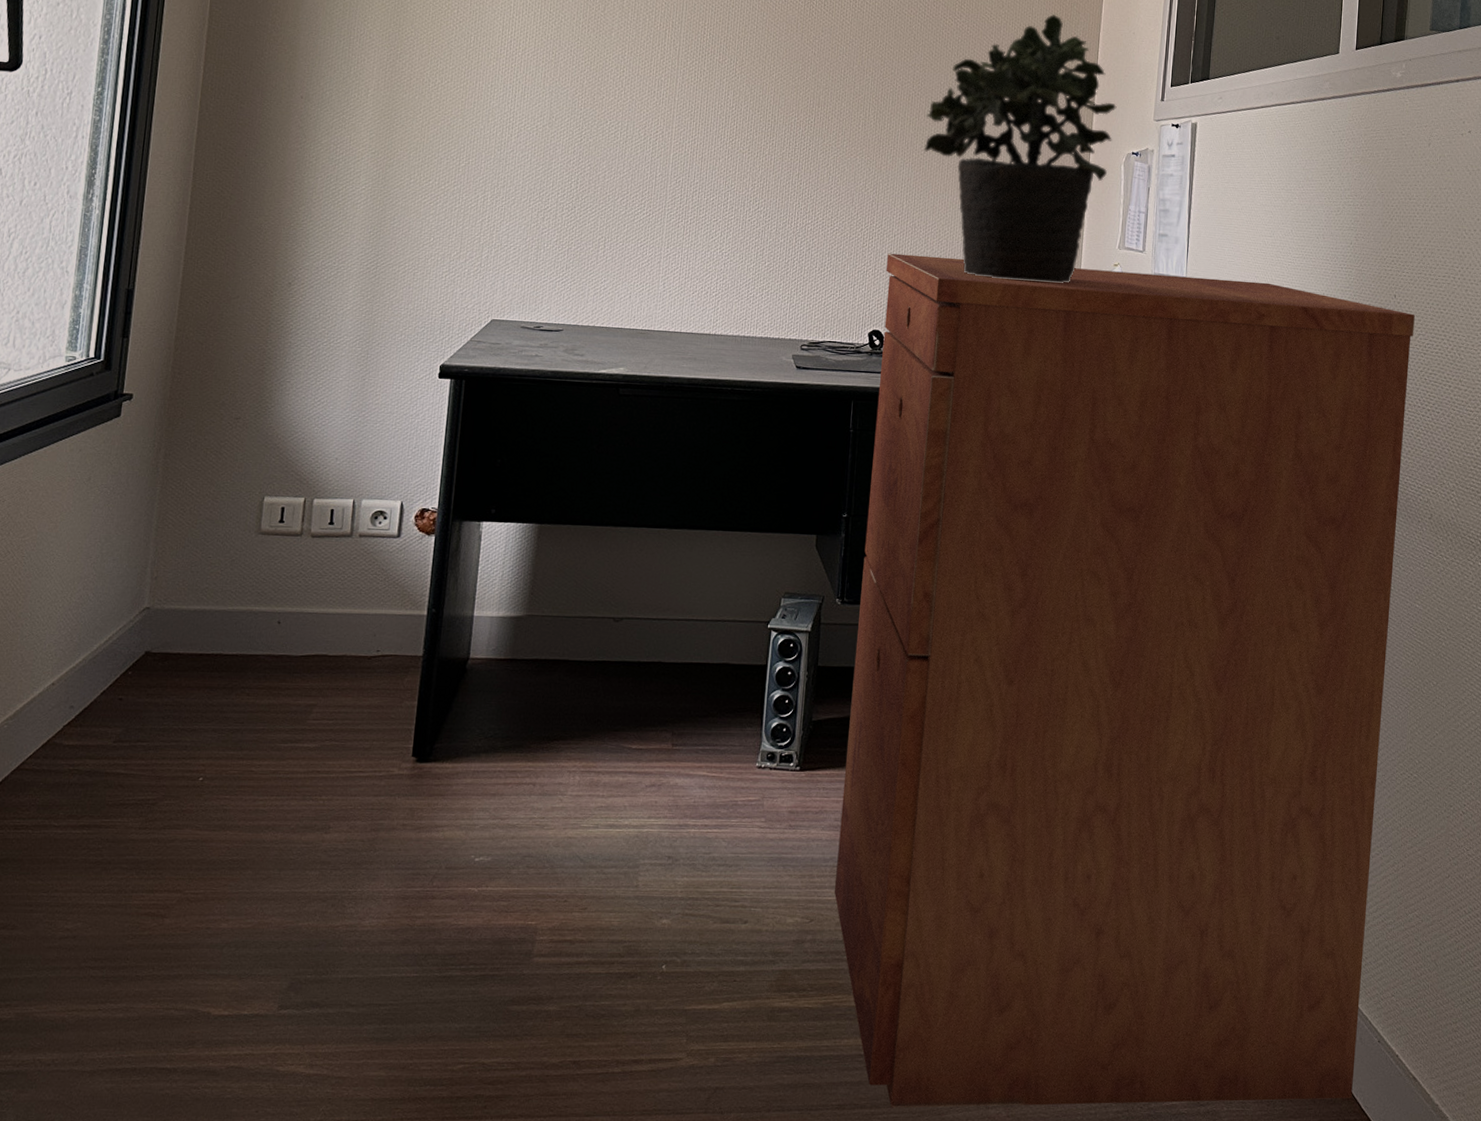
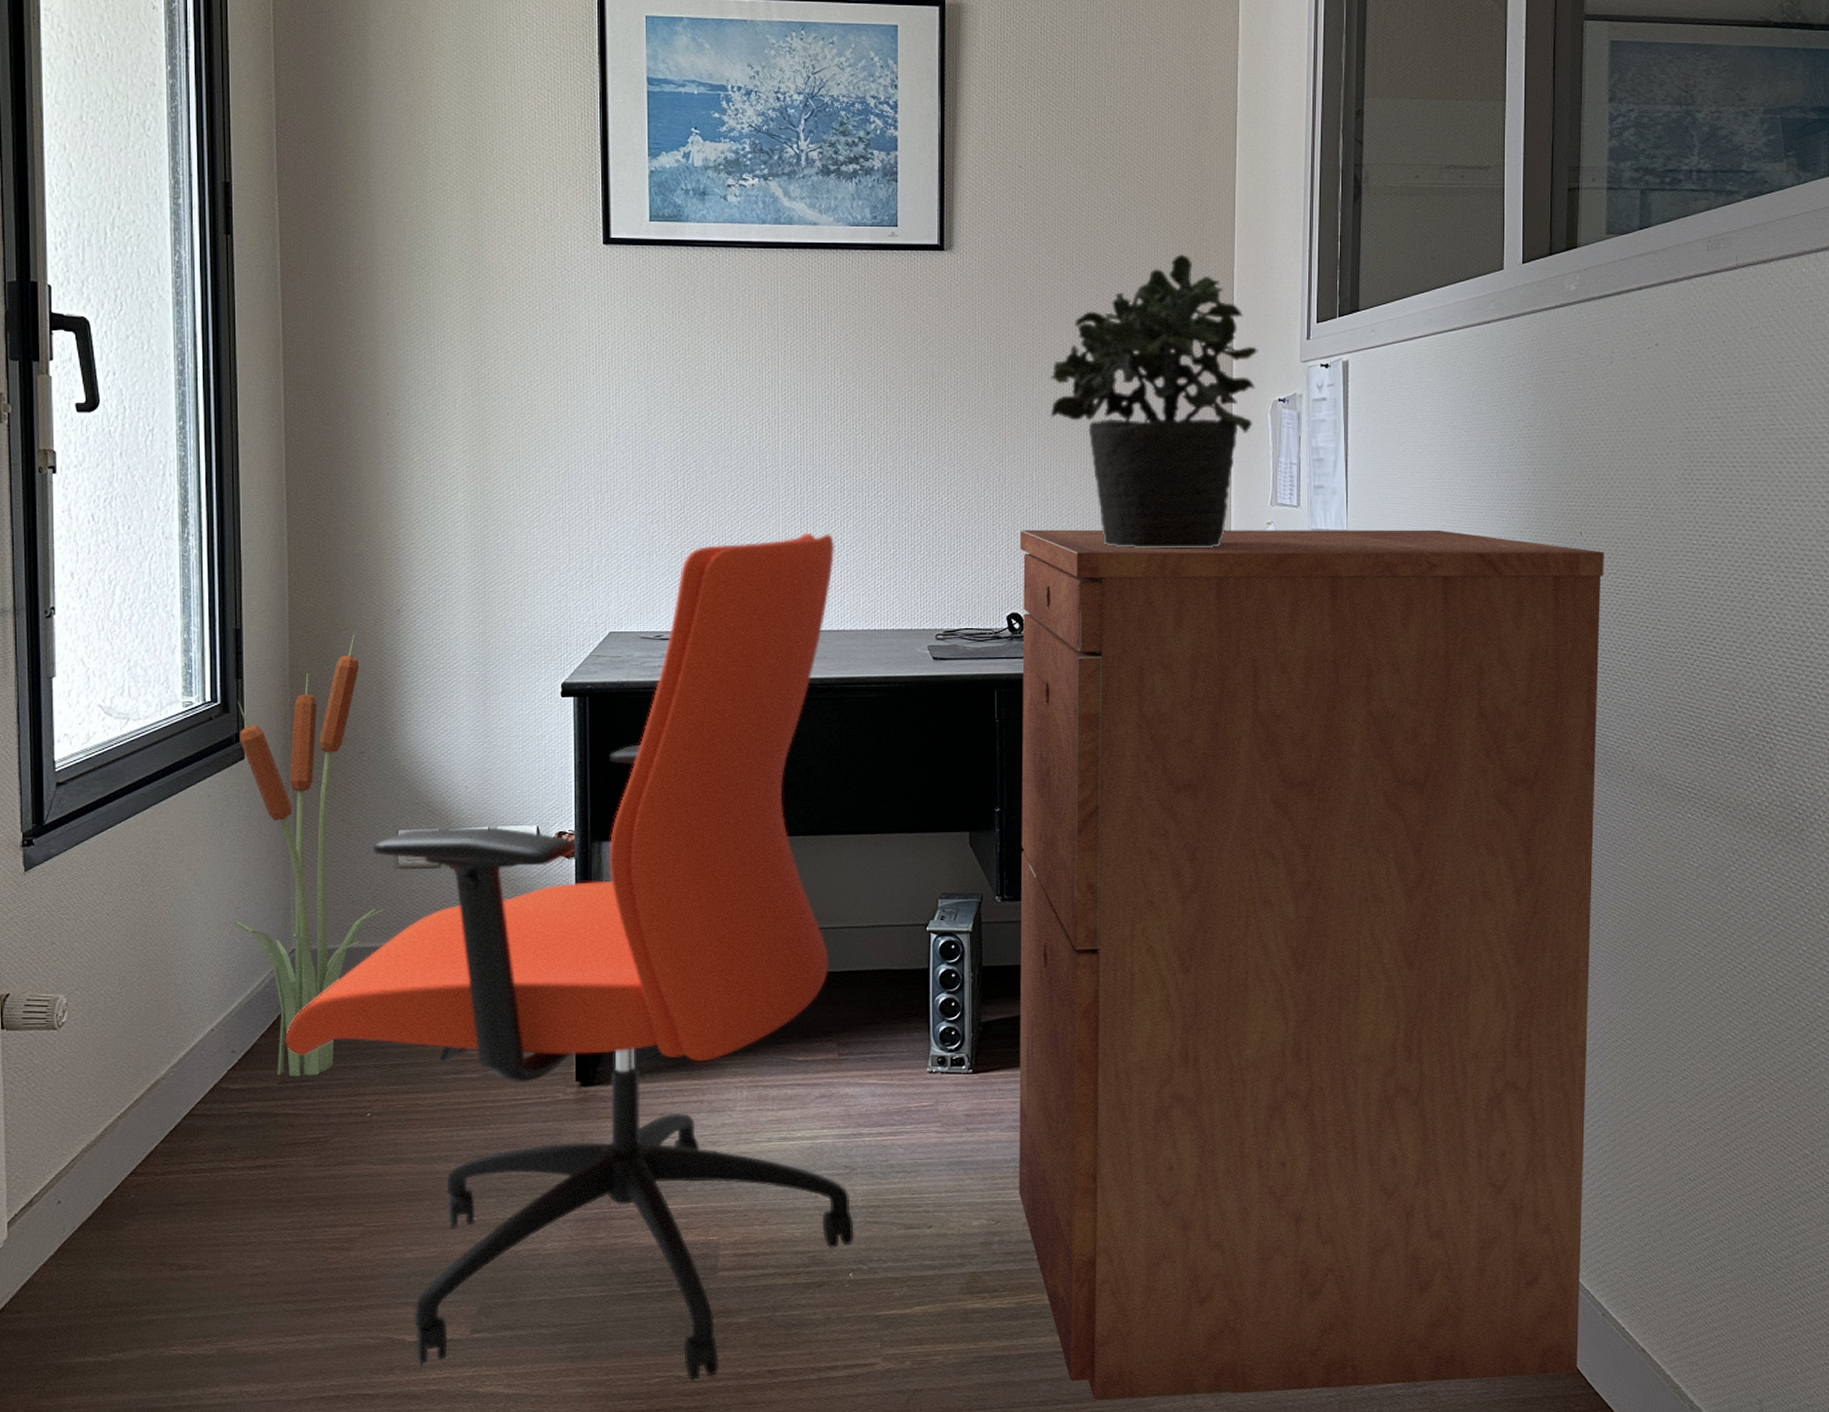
decorative plant: none [89,299,246,737] -> present [234,630,385,1076]
office chair: none [126,240,714,1068] -> present [285,532,854,1380]

